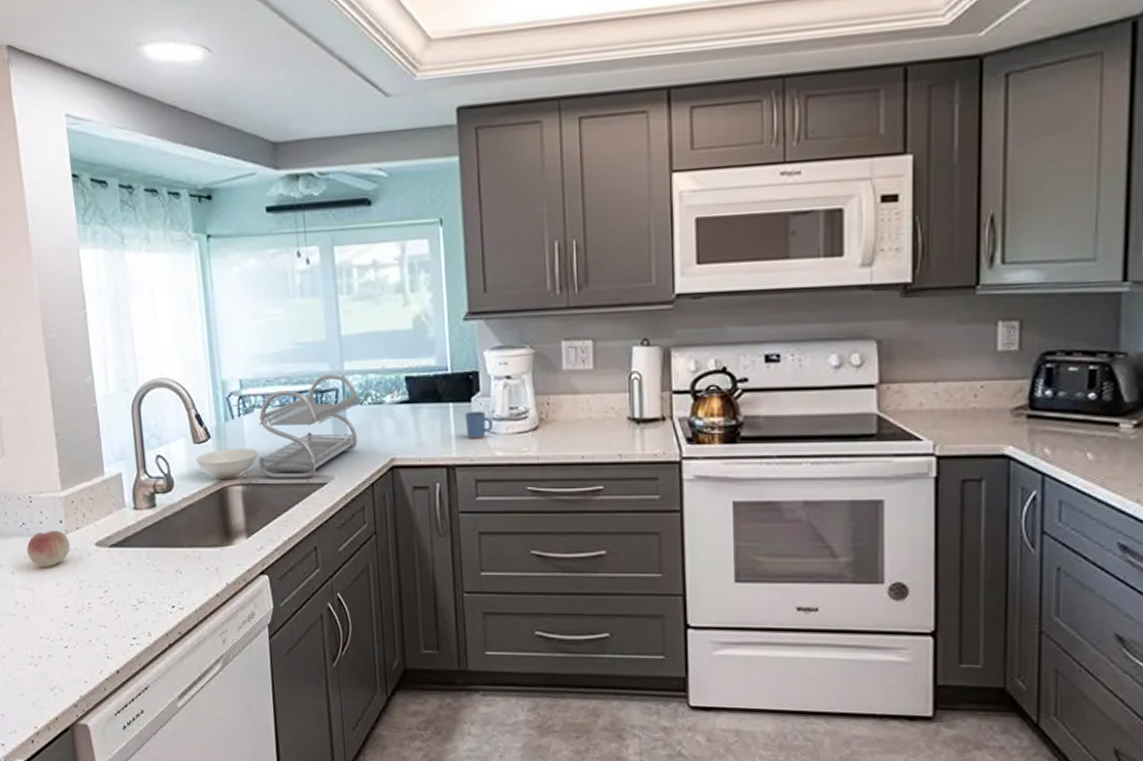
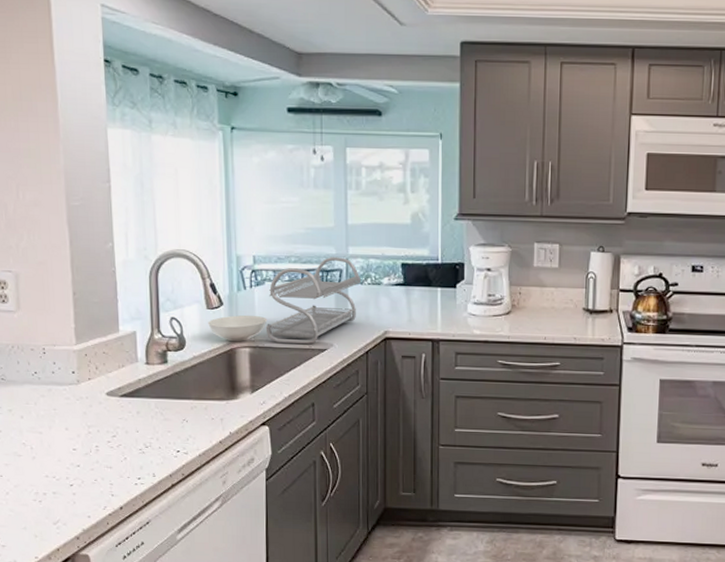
fruit: present [26,530,70,567] -> none [37,379,81,413]
mug: present [465,411,494,439] -> none [450,295,474,319]

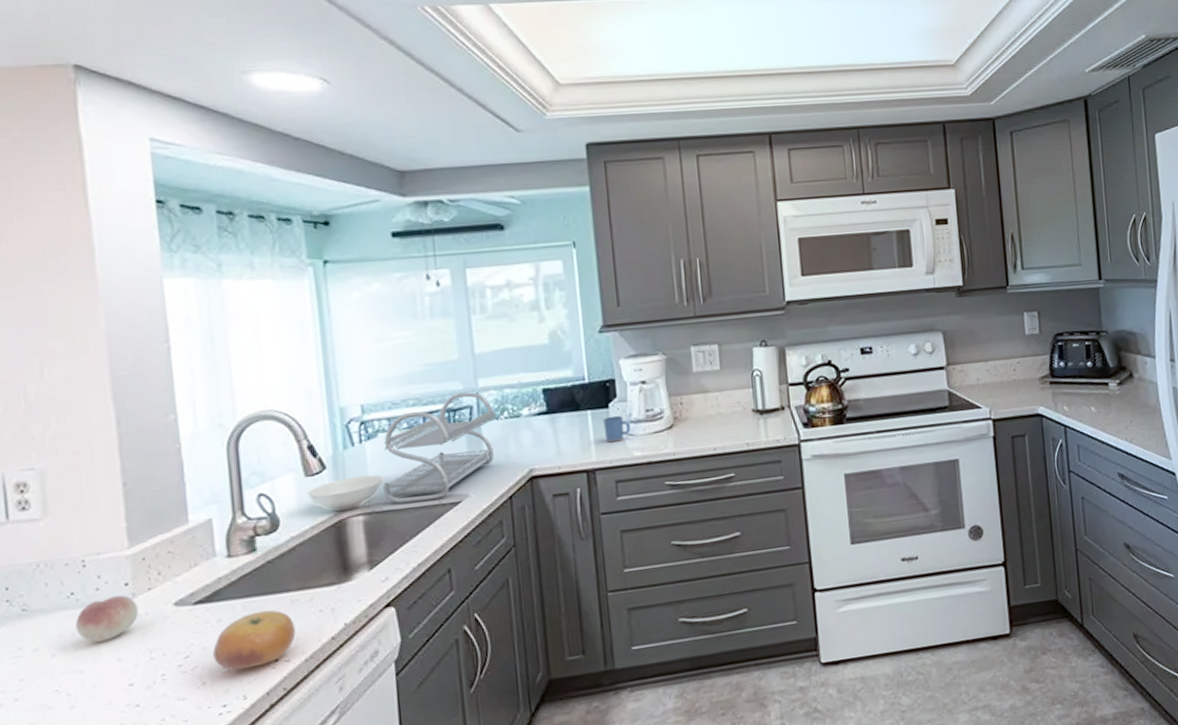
fruit: none [37,379,81,413] -> present [75,594,139,643]
fruit: none [133,410,193,453] -> present [213,610,296,670]
mug: none [450,295,474,319] -> present [603,415,631,443]

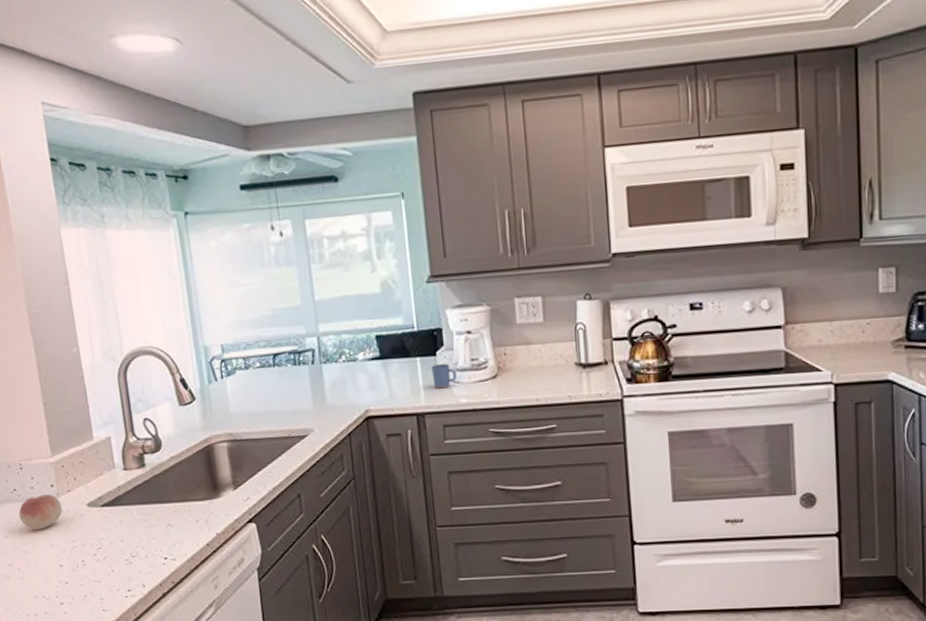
fruit: present [213,610,296,670] -> none [118,516,179,563]
bowl: present [308,475,385,511] -> none [182,407,243,438]
dish rack: present [382,392,496,503] -> none [241,336,335,434]

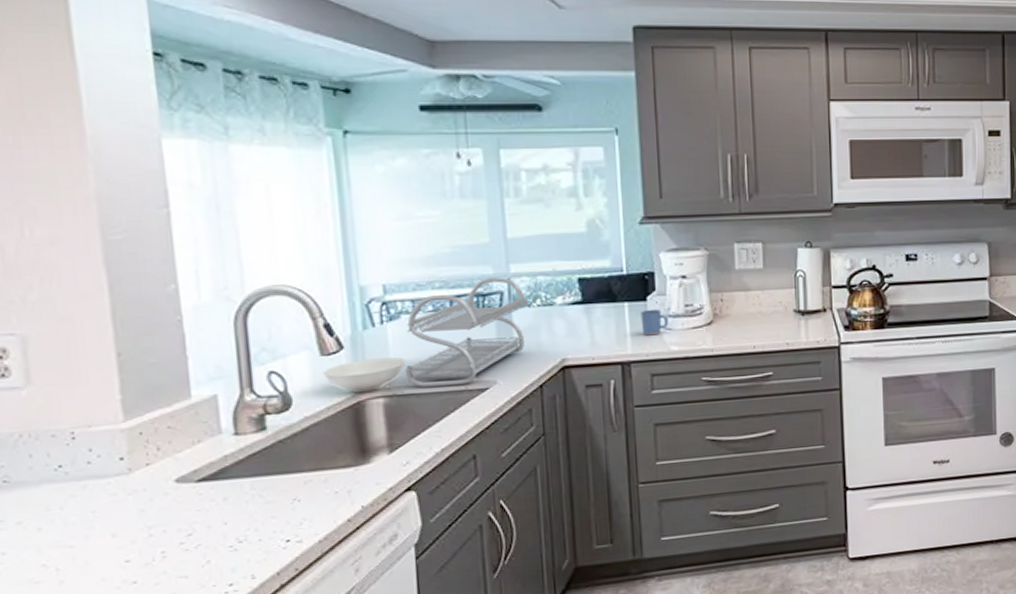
fruit: present [18,494,63,530] -> none [64,469,136,517]
bowl: none [182,407,243,438] -> present [323,357,407,393]
dish rack: none [241,336,335,434] -> present [404,277,528,387]

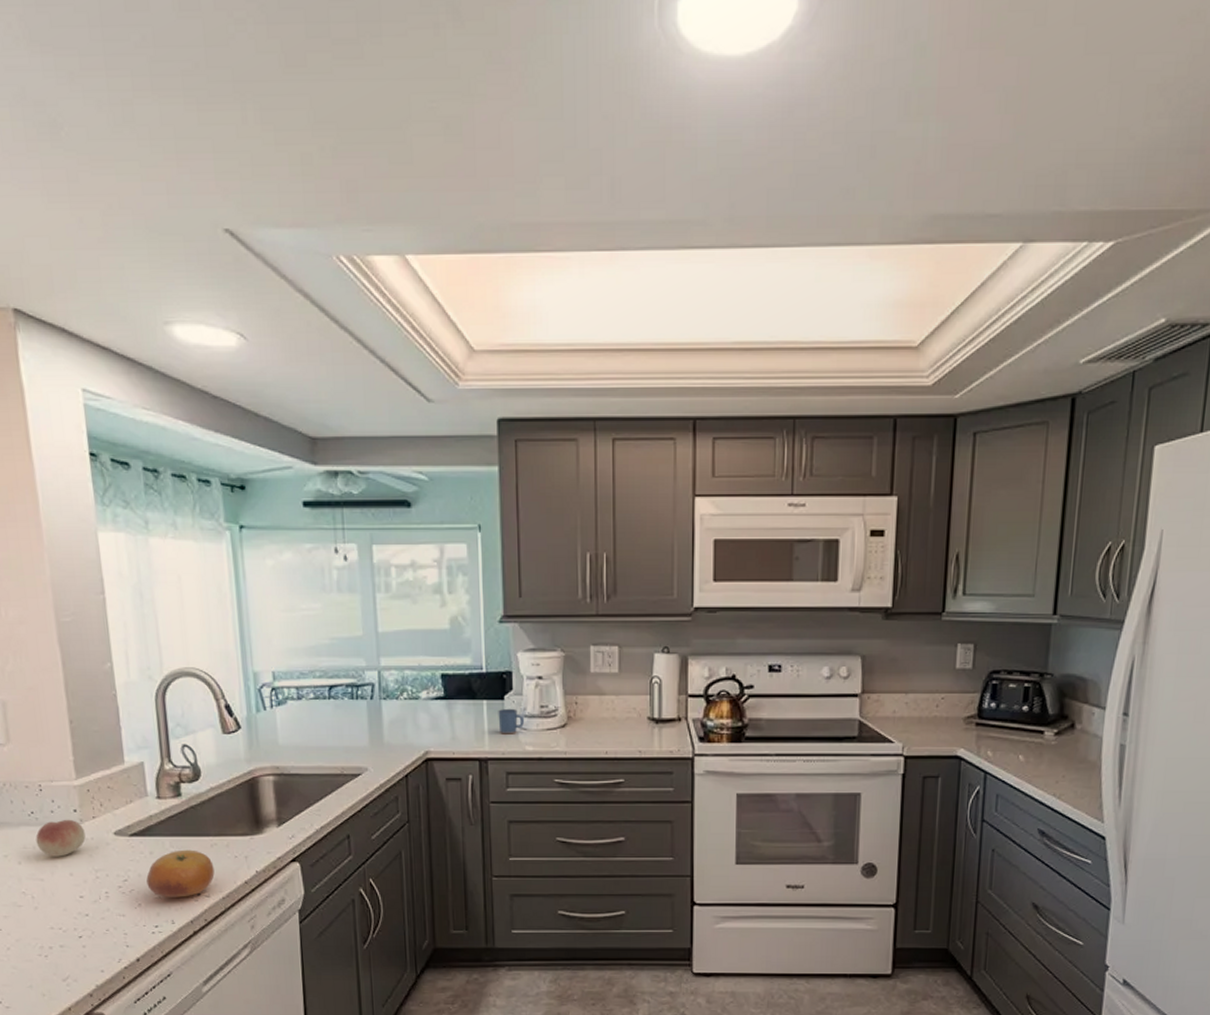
fruit: none [64,469,136,517] -> present [35,819,86,857]
fruit: none [218,490,309,549] -> present [146,849,215,897]
bowl: present [323,357,407,393] -> none [225,740,292,770]
dish rack: present [404,277,528,387] -> none [290,670,396,770]

